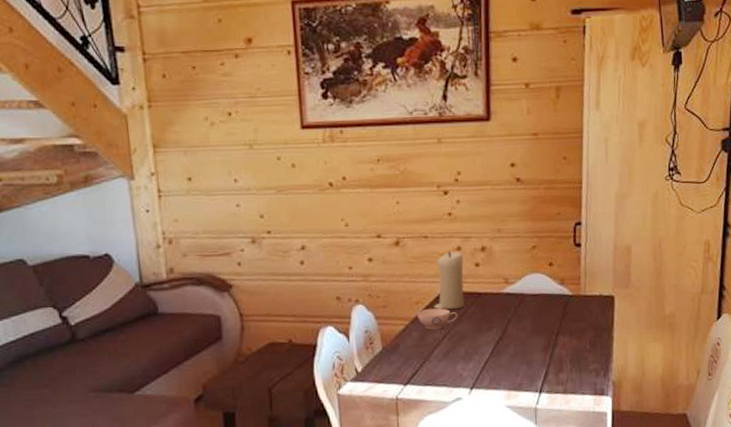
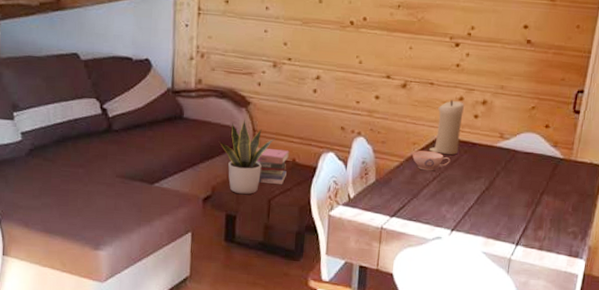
potted plant: none [202,304,266,389] -> present [218,119,275,195]
books: none [246,331,285,372] -> present [256,147,289,184]

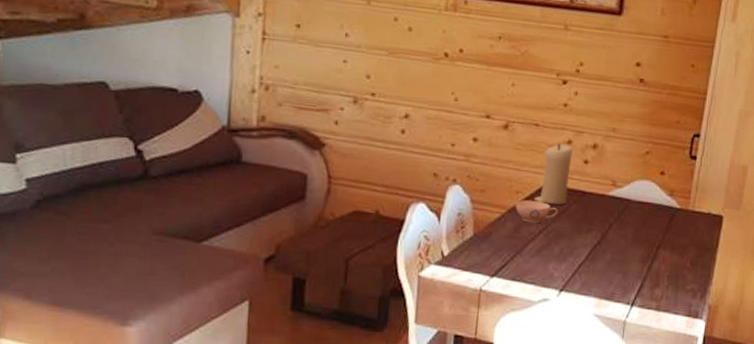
potted plant: present [218,119,275,195] -> none [285,163,355,254]
books: present [256,147,289,184] -> none [331,196,372,241]

